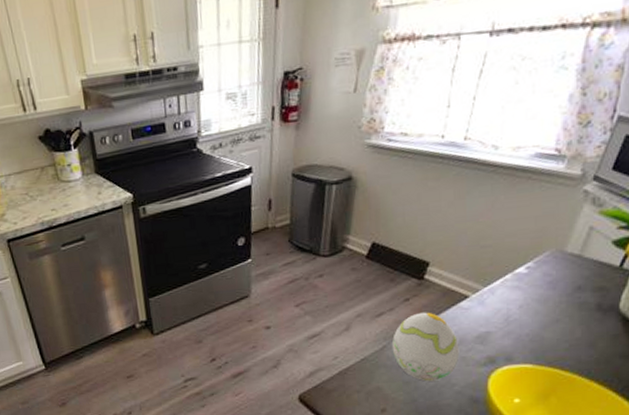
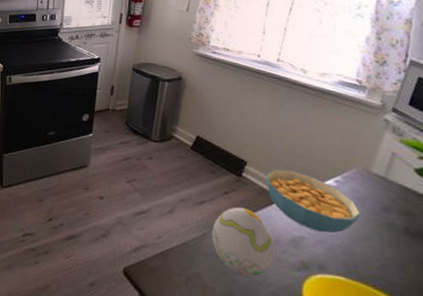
cereal bowl: none [450,264,553,324] -> present [266,169,362,233]

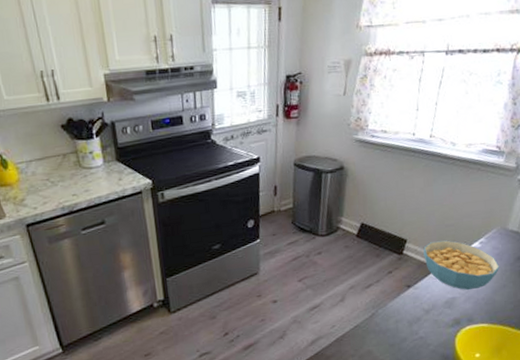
decorative egg: present [211,207,275,278] -> none [379,282,433,343]

